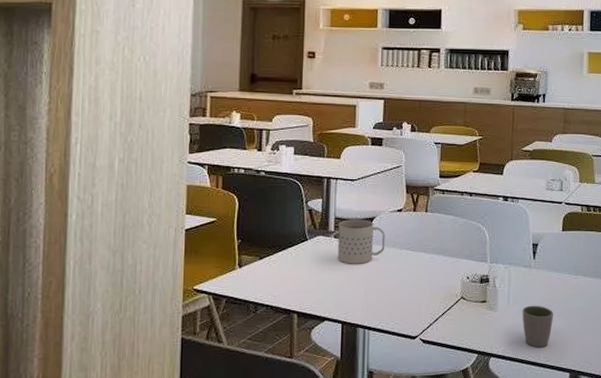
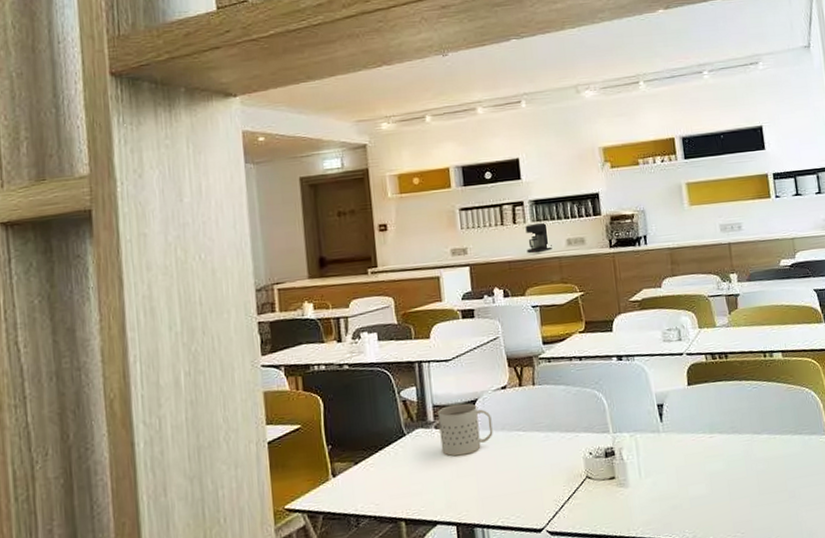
coffee maker: none [437,69,460,97] -> present [525,222,552,254]
mug: present [522,305,553,348] -> none [656,474,694,523]

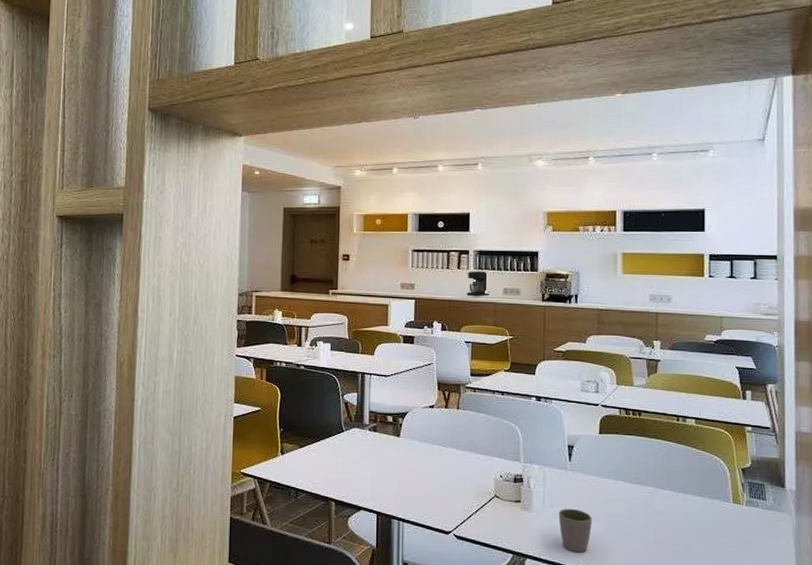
mug: present [438,403,493,457] -> none [372,413,418,457]
mug: none [656,474,694,523] -> present [558,508,592,553]

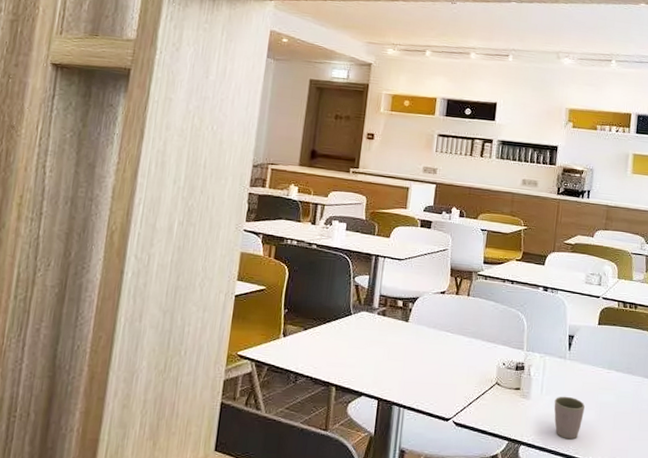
coffee maker: present [466,270,490,297] -> none [486,160,509,186]

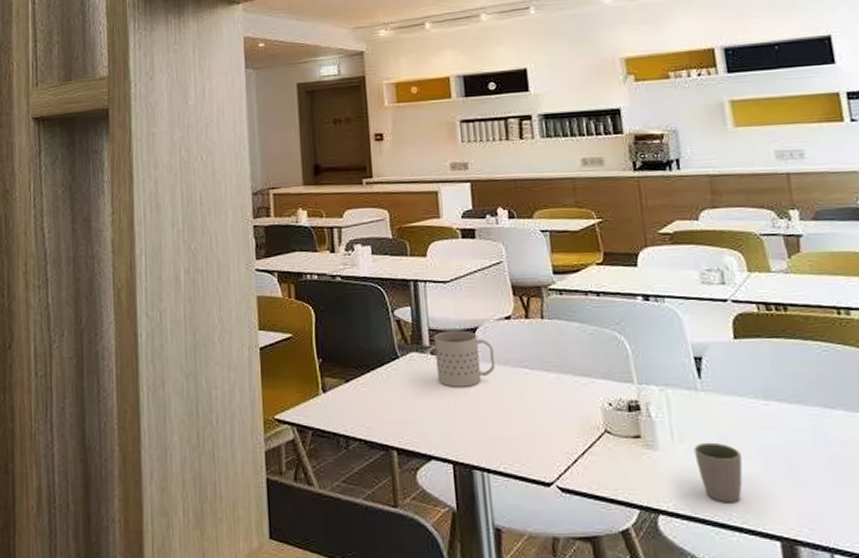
mug: none [379,297,427,342] -> present [434,330,495,387]

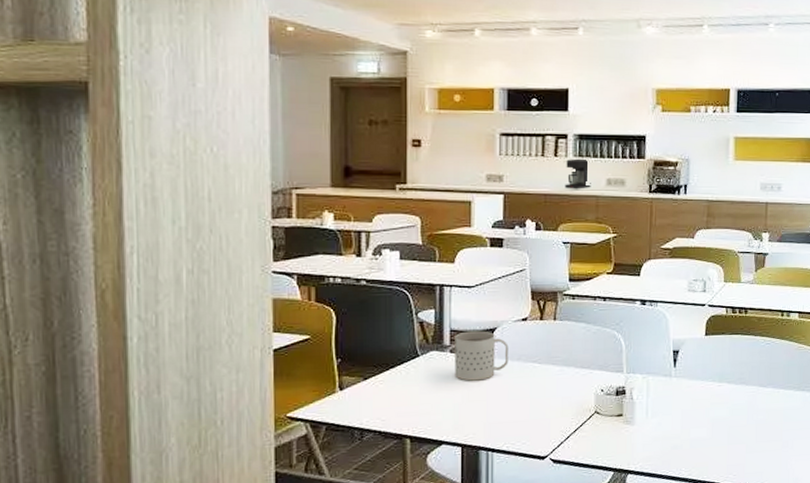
coffee maker: none [533,138,565,173] -> present [564,158,591,190]
mug: present [693,442,743,503] -> none [661,416,695,462]

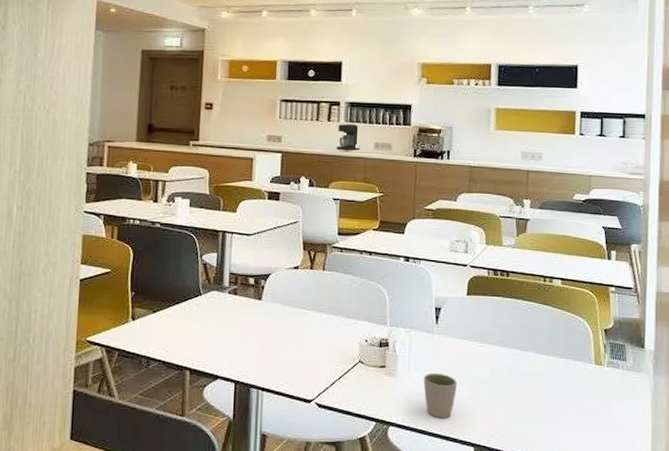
mug: present [455,330,509,381] -> none [232,275,281,322]
mug: none [661,416,695,462] -> present [423,373,457,419]

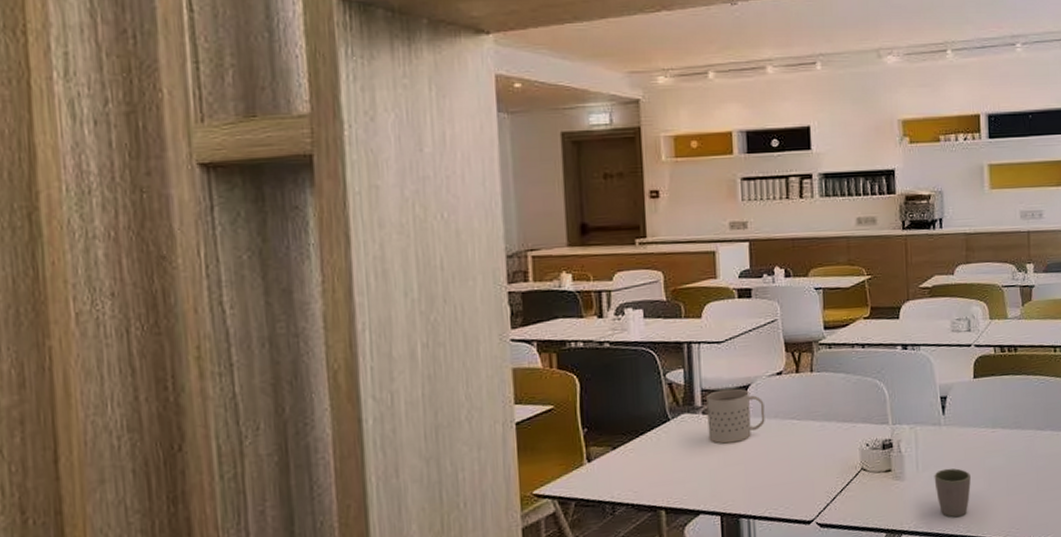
mug: none [232,275,281,322] -> present [706,388,765,444]
coffee maker: present [336,123,360,152] -> none [812,198,841,232]

